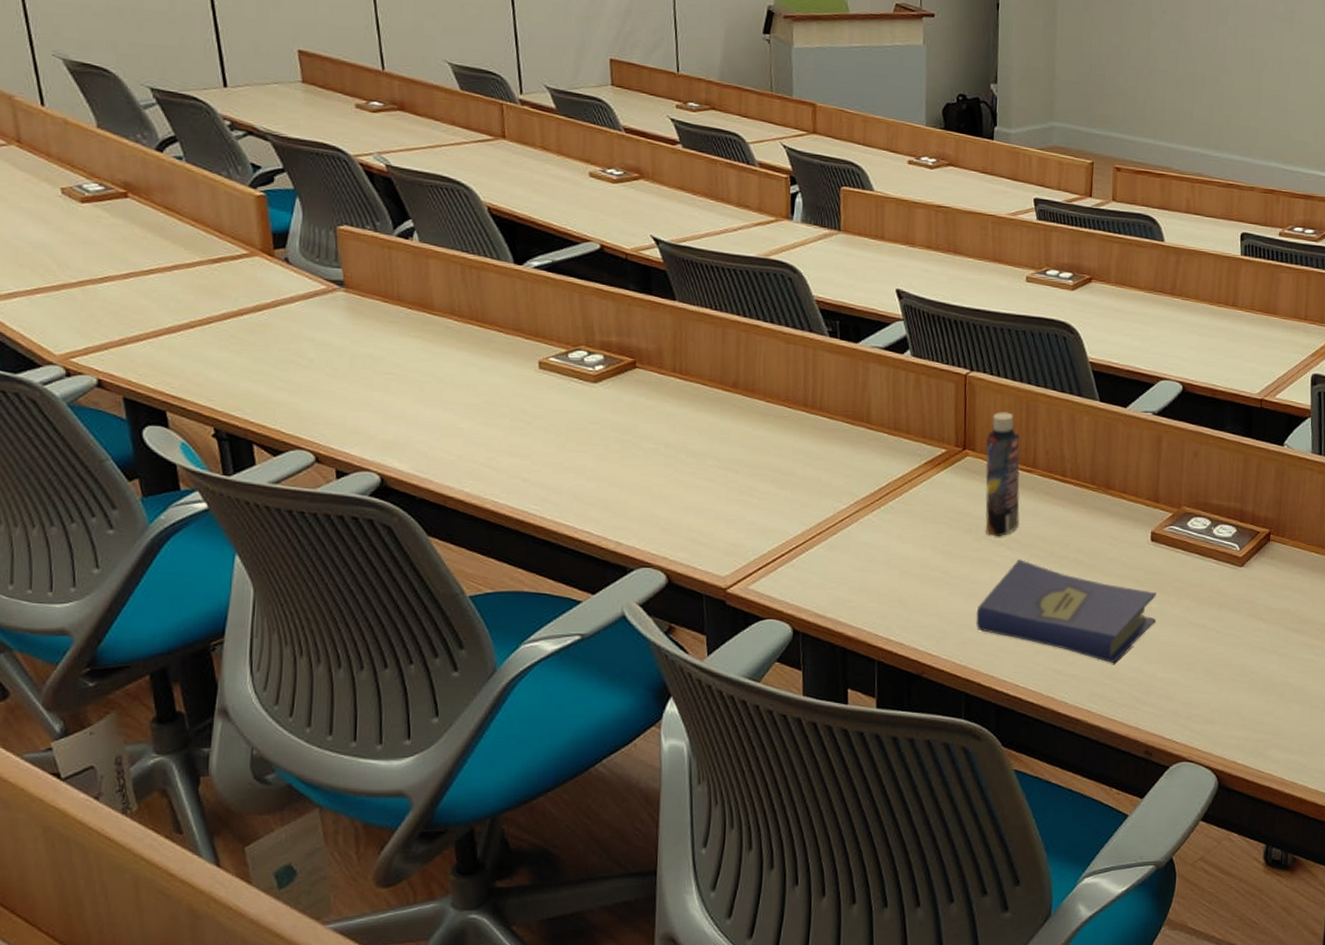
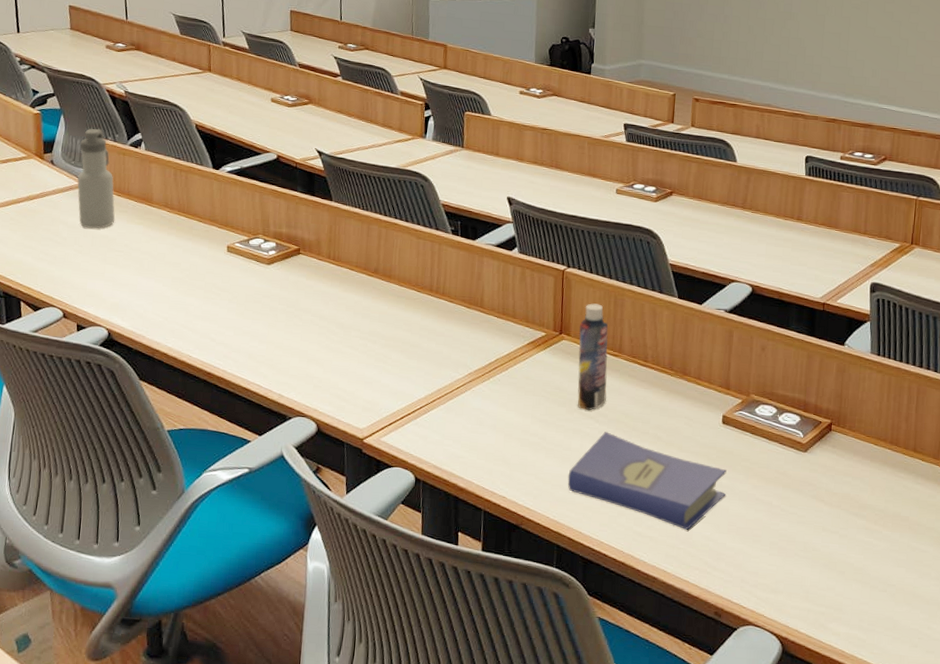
water bottle: none [325,214,382,346] -> present [77,128,115,229]

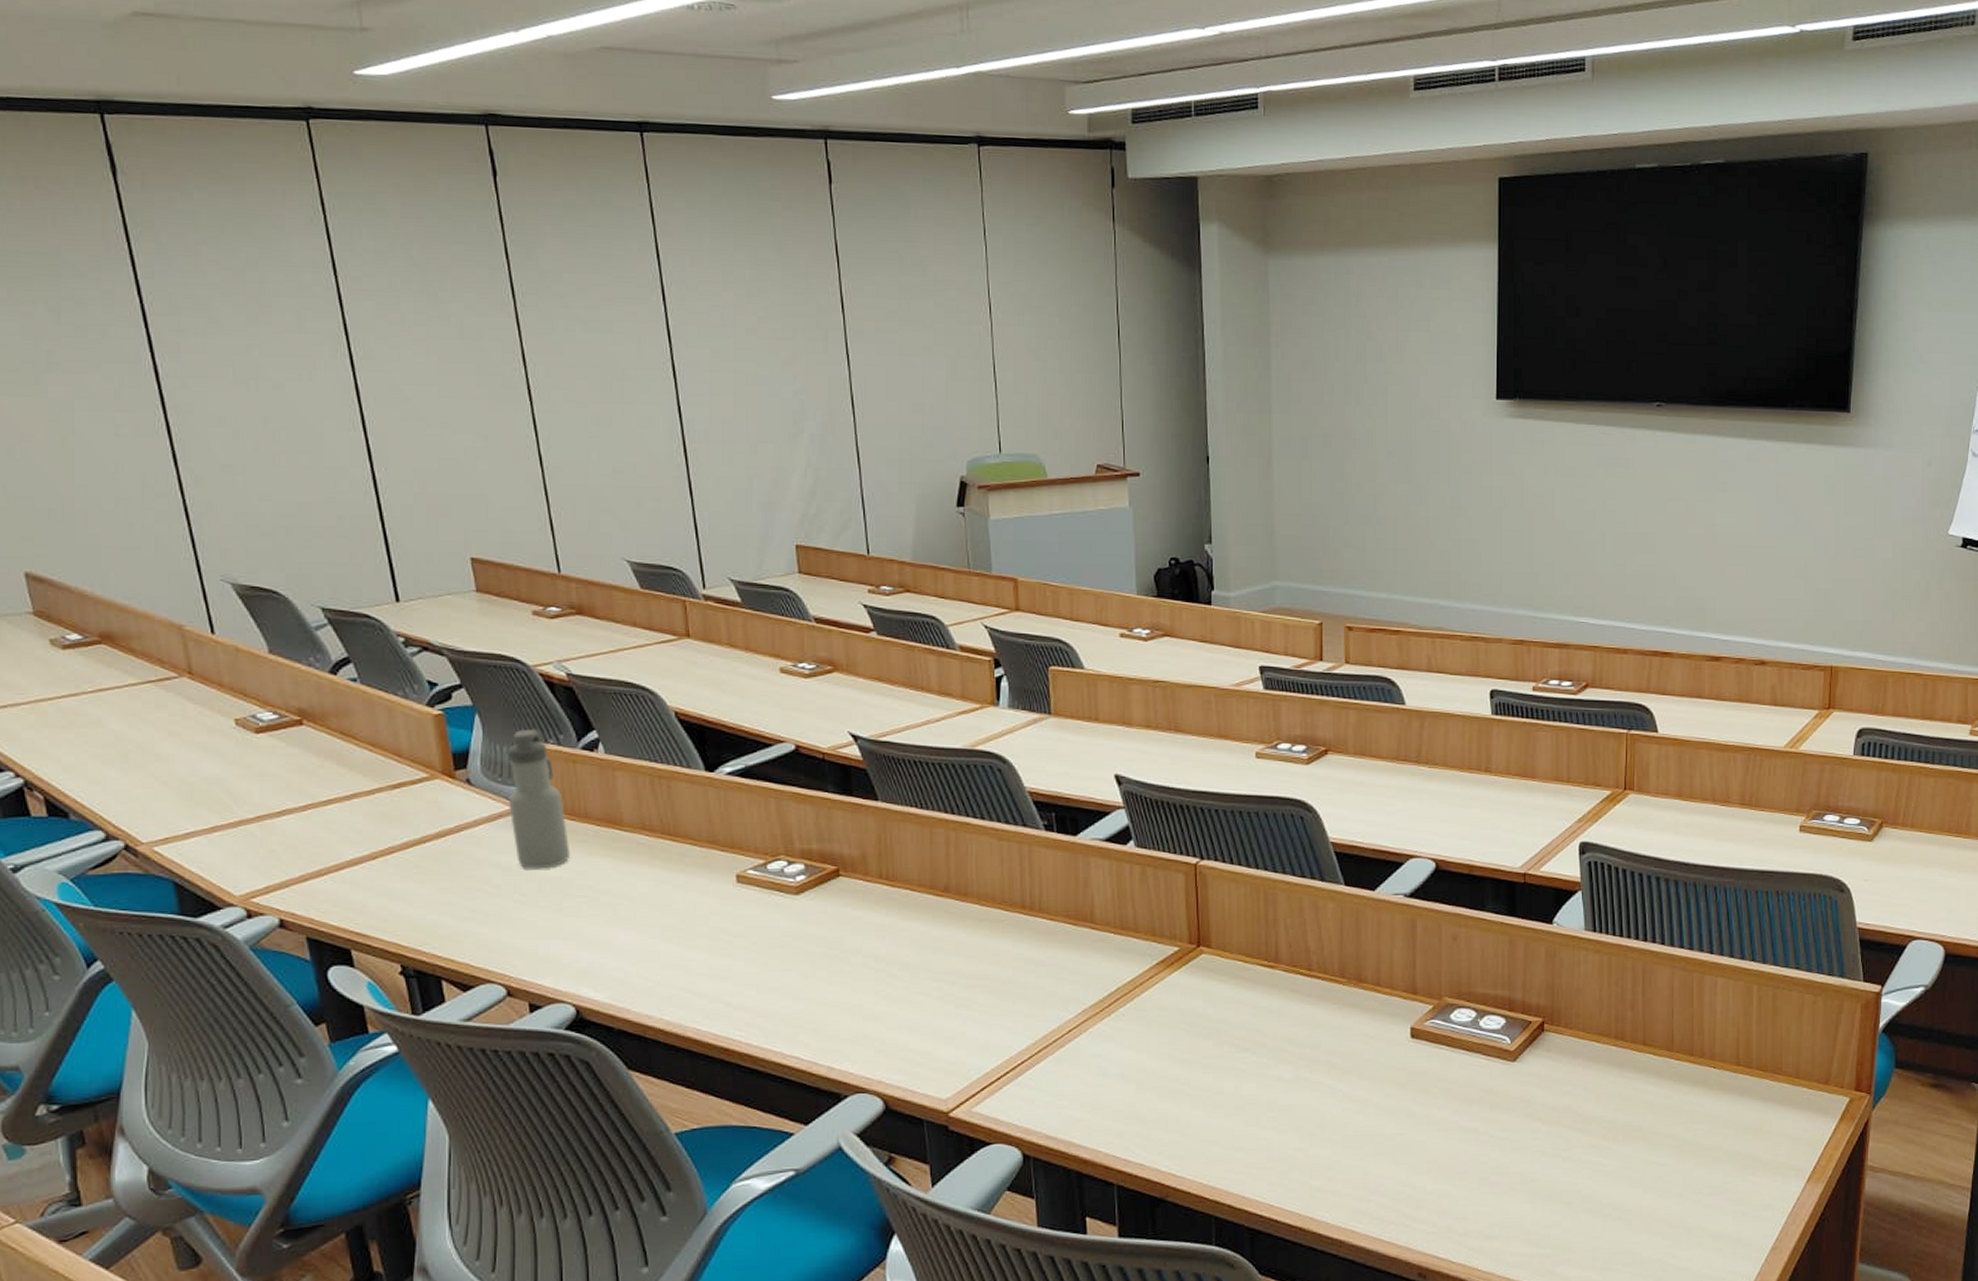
hardcover book: present [567,432,727,530] -> none [1222,1065,1422,1176]
bottle: present [577,303,609,411] -> none [1222,903,1263,1041]

